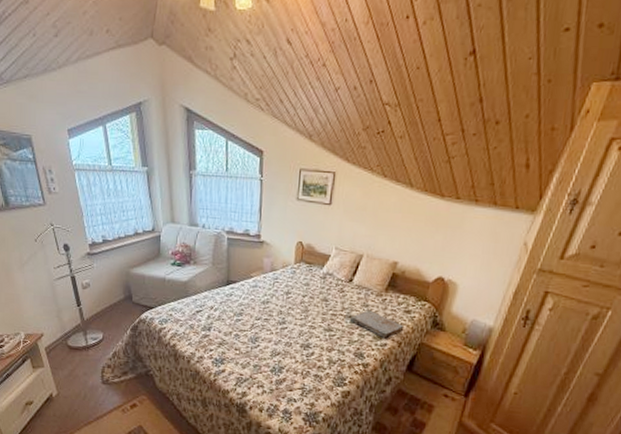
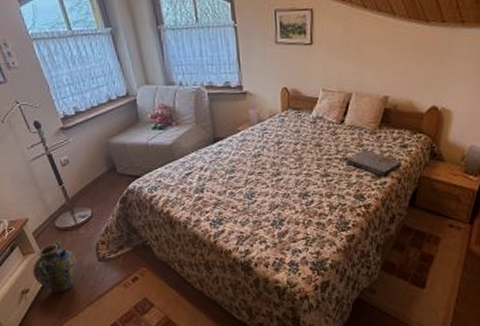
ceramic jug: none [39,357,82,410] -> present [32,240,77,294]

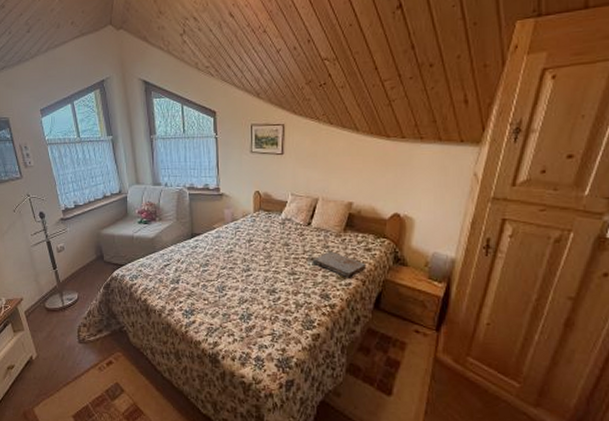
ceramic jug: present [32,240,77,294] -> none [20,320,59,372]

